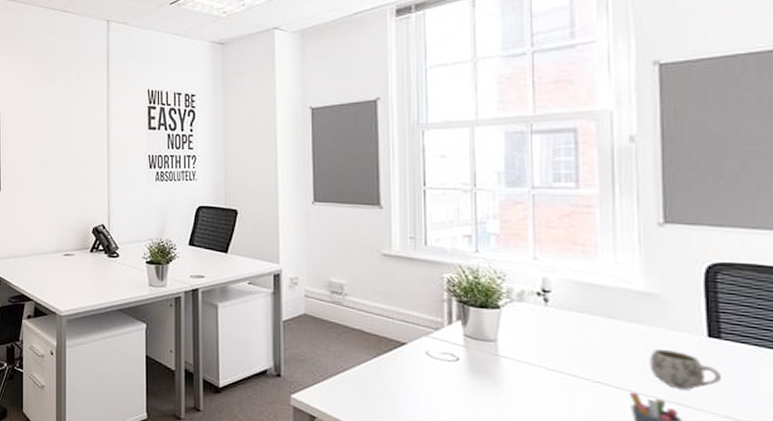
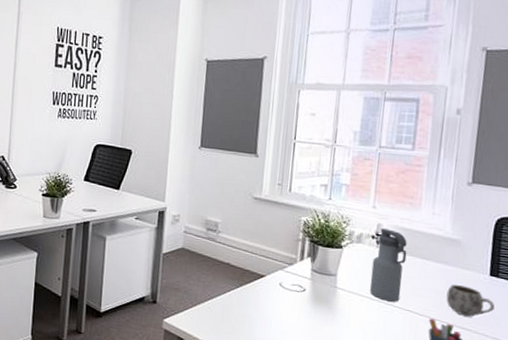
water bottle: none [542,283,587,372] -> present [369,228,407,302]

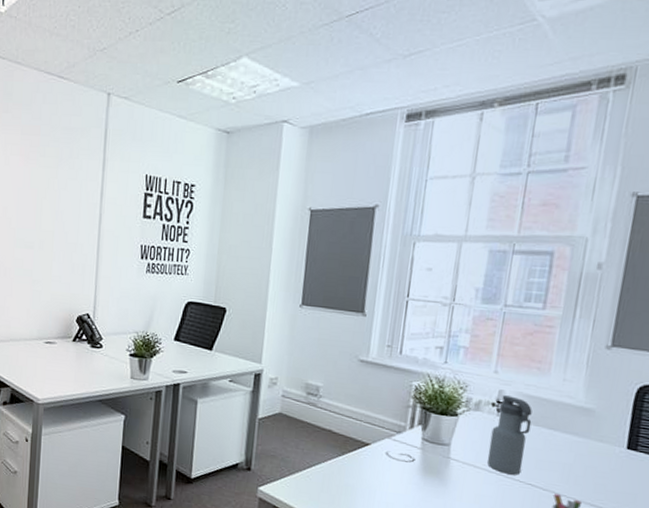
mug: present [446,284,495,317] -> none [574,457,631,493]

